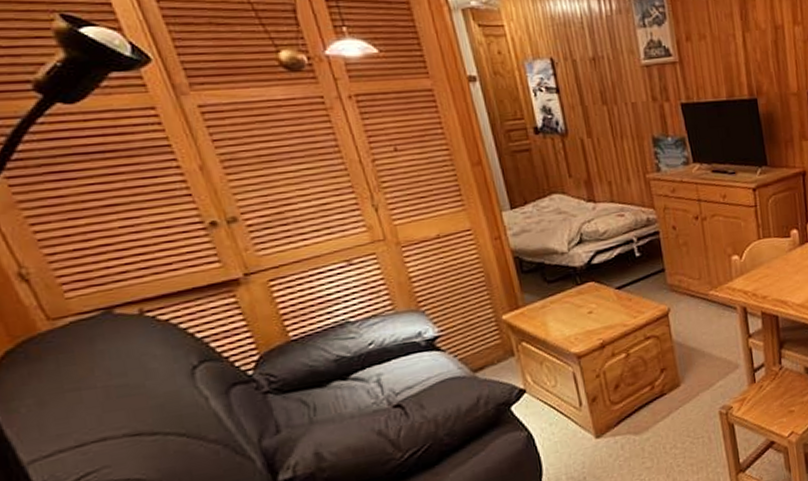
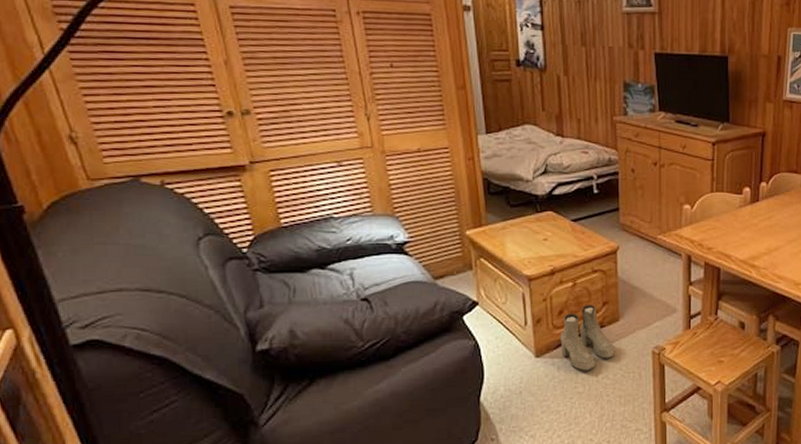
boots: none [619,373,680,445] -> present [560,305,614,371]

